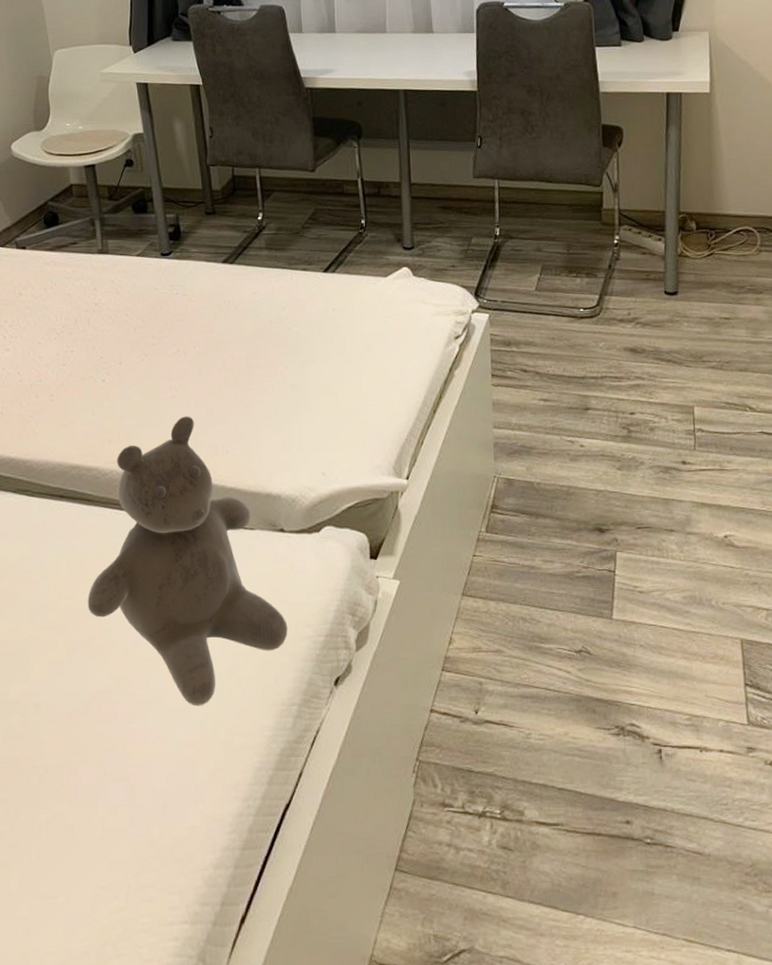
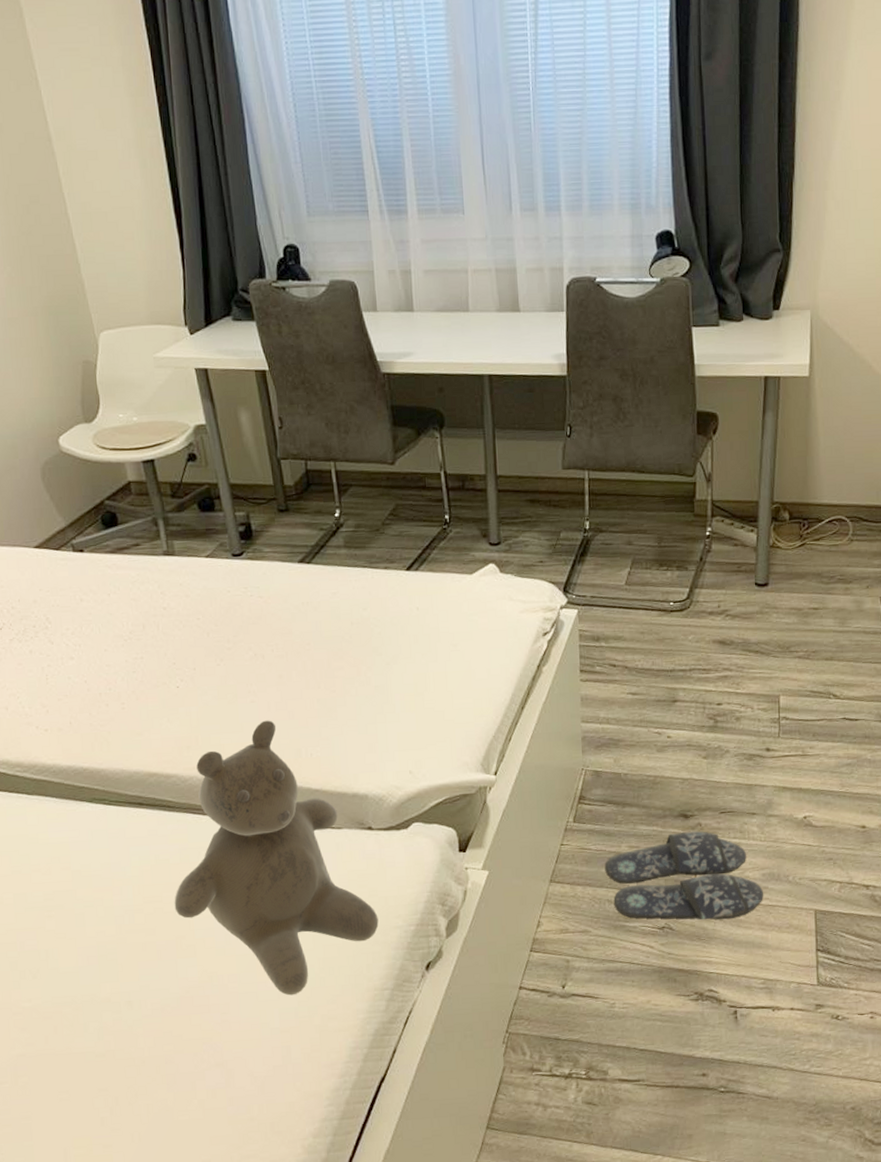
slippers: none [518,547,685,645] -> present [605,831,763,920]

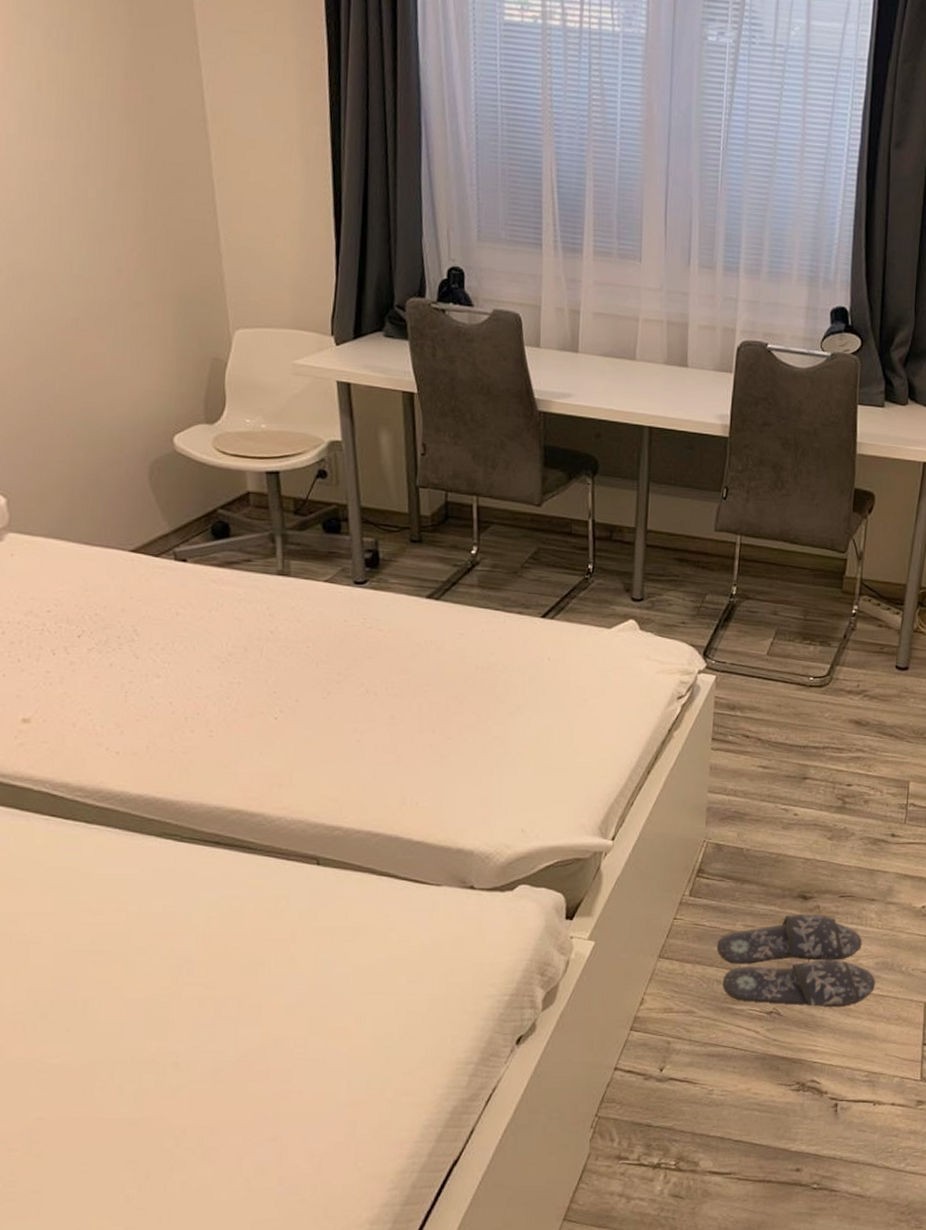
teddy bear: present [174,720,379,996] -> none [242,762,470,1065]

